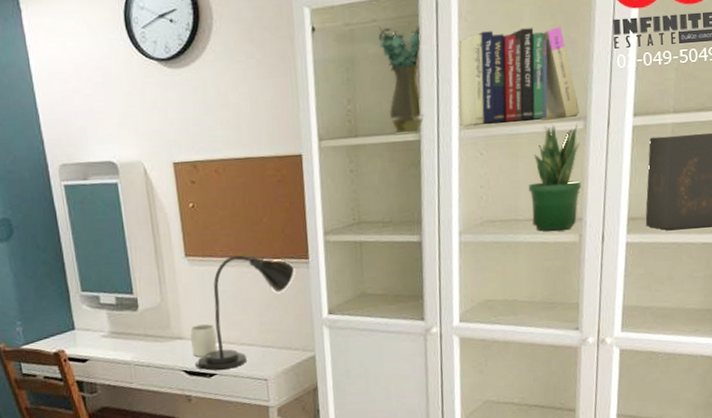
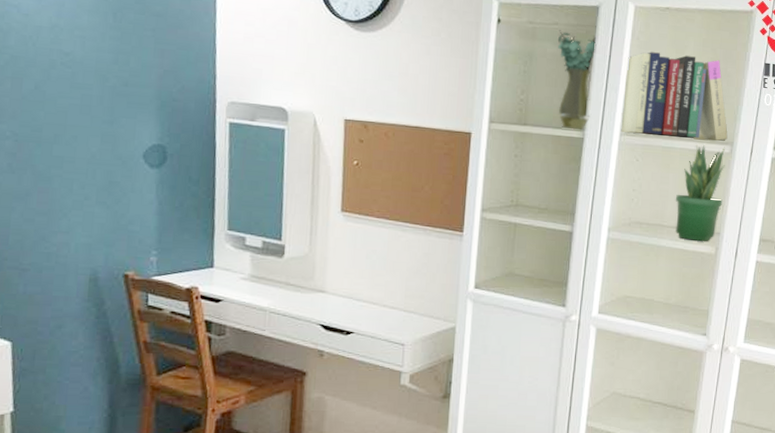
mug: present [190,324,218,358] -> none [332,280,360,314]
desk lamp: present [195,255,294,370] -> none [333,218,447,329]

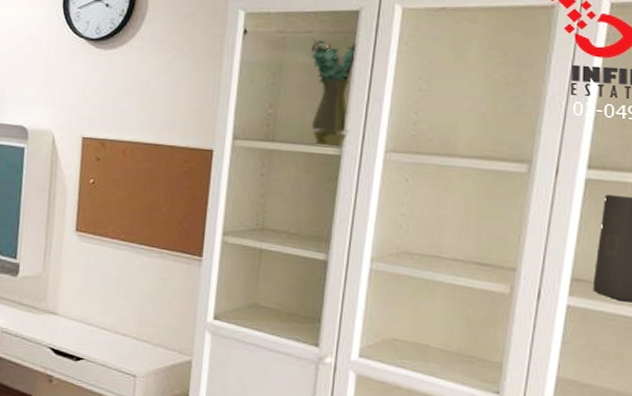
books: present [621,52,728,141] -> none [386,58,524,159]
planter: present [675,145,725,242] -> none [455,163,521,279]

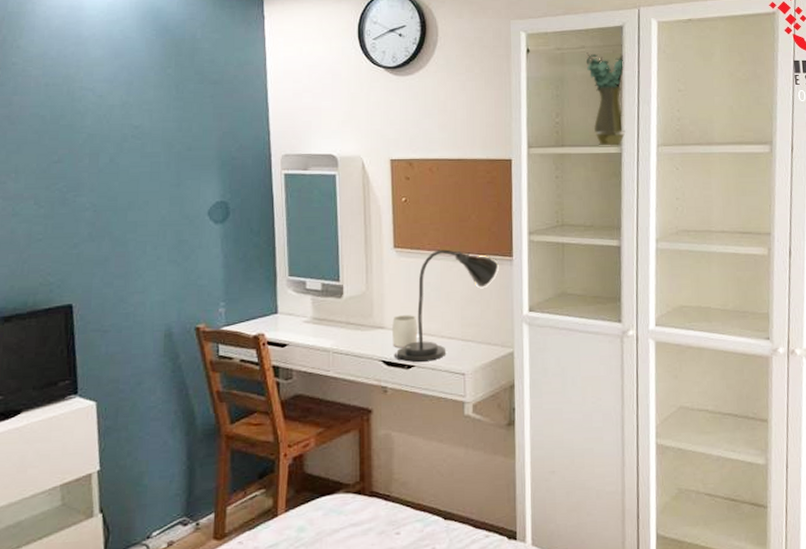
desk lamp: none [63,239,185,356] -> present [394,249,498,362]
mug: none [63,303,92,338] -> present [392,315,418,348]

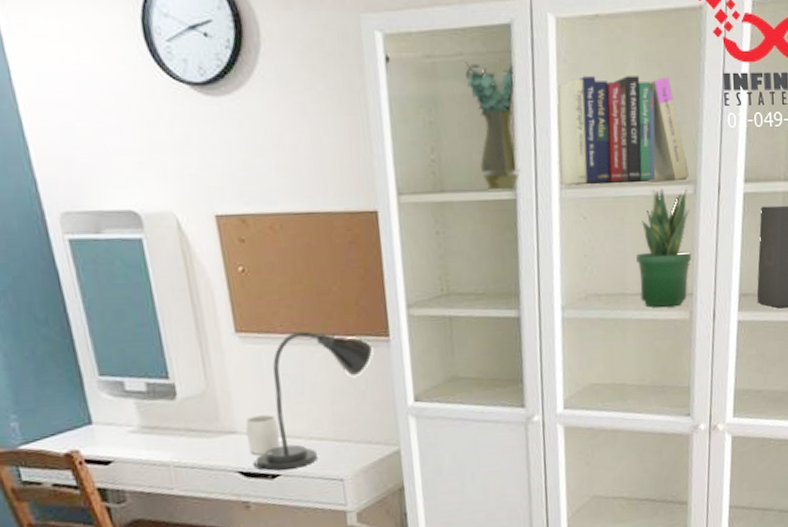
books: none [656,62,766,144] -> present [556,76,689,186]
planter: none [720,147,769,244] -> present [635,187,692,307]

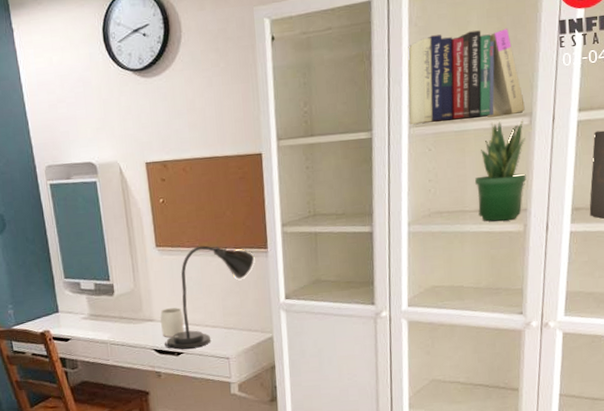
vase: present [465,62,521,189] -> none [333,34,376,131]

